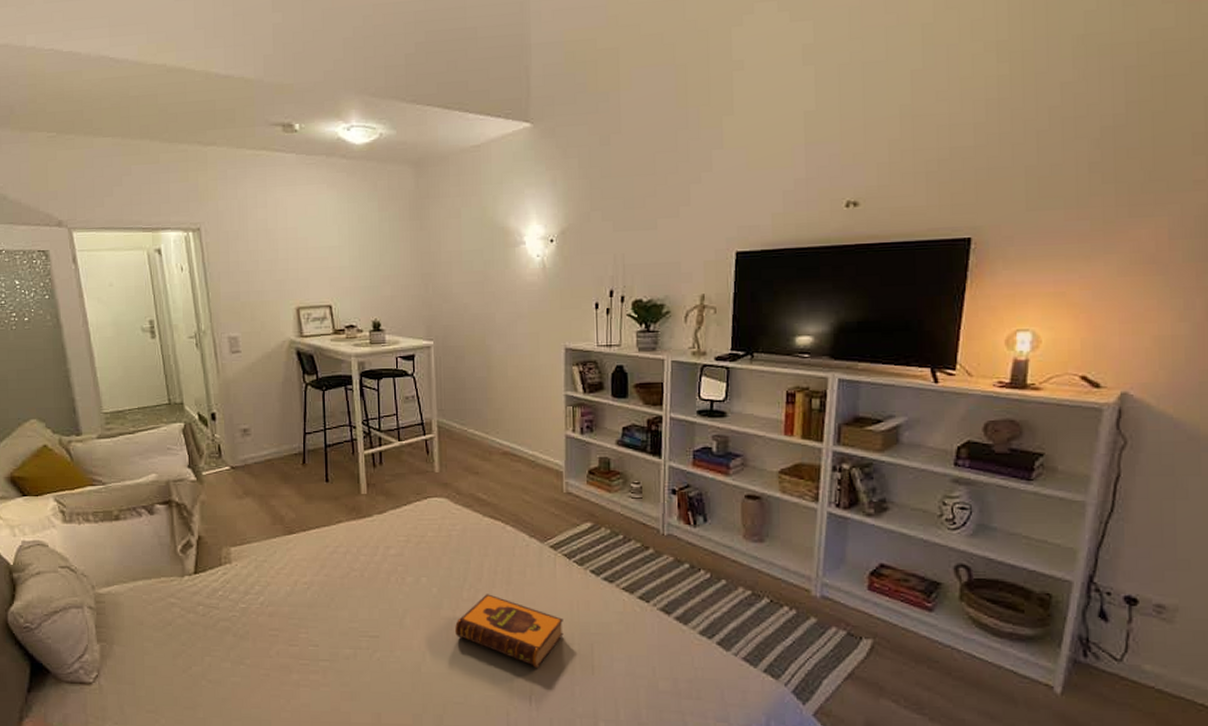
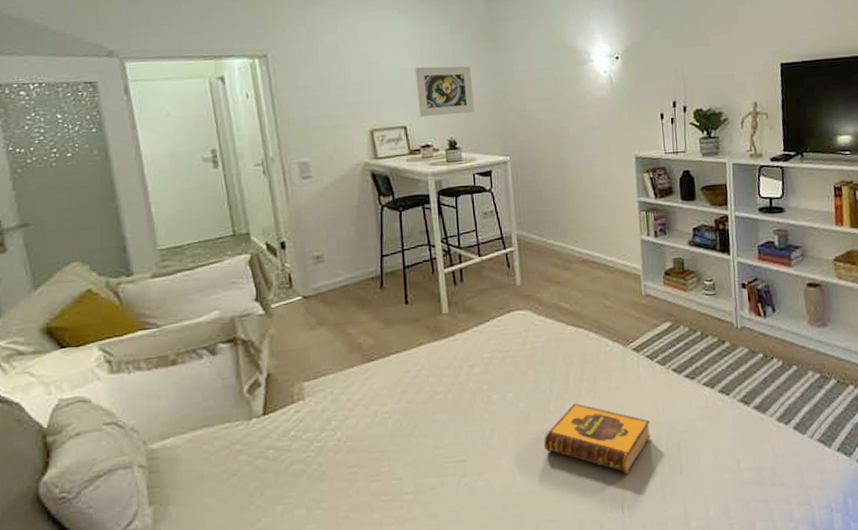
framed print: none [341,244,399,297] -> present [414,66,474,118]

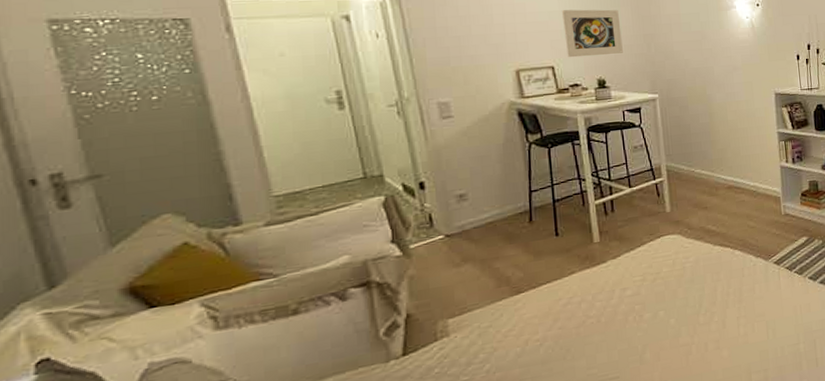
hardback book: present [543,403,651,474] -> none [693,314,791,372]

